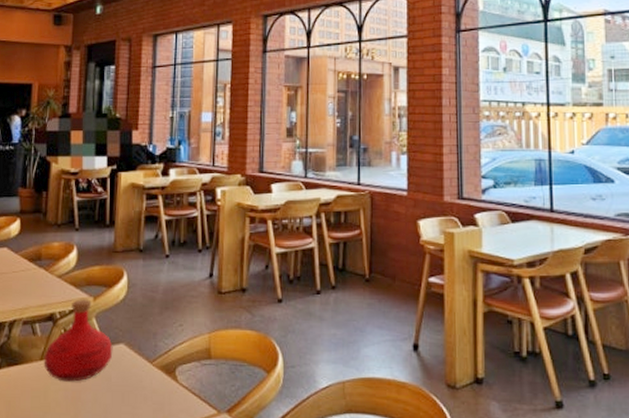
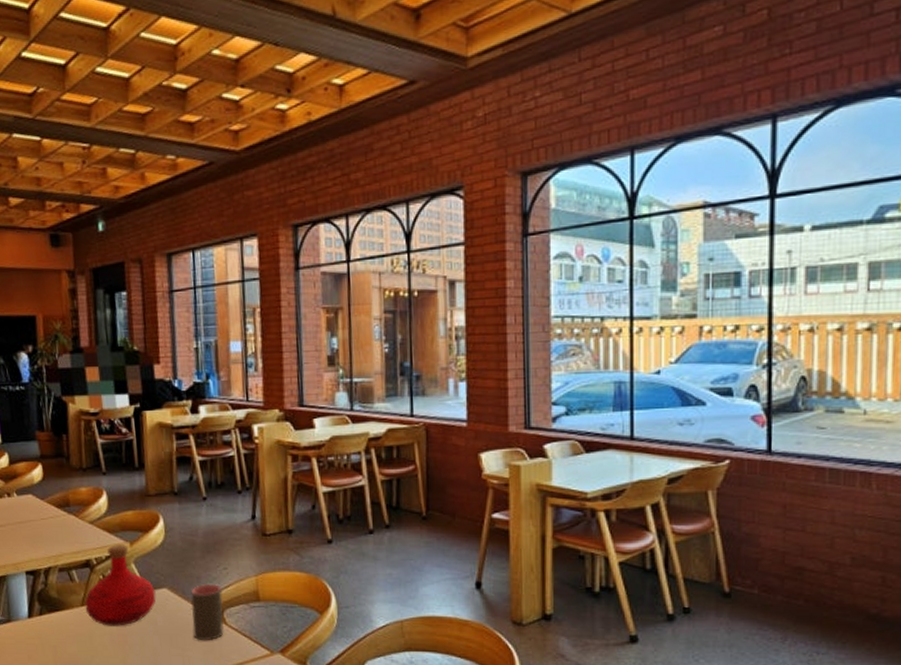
cup: none [145,340,177,399] -> present [191,583,224,641]

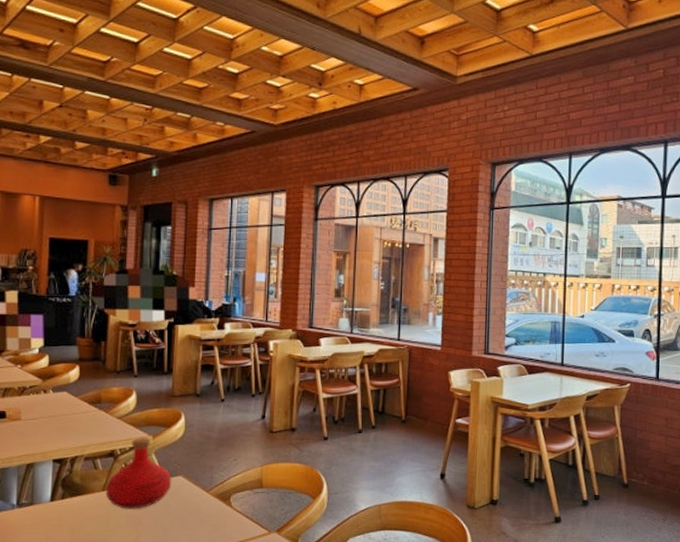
cup: present [191,583,224,641] -> none [202,472,232,522]

